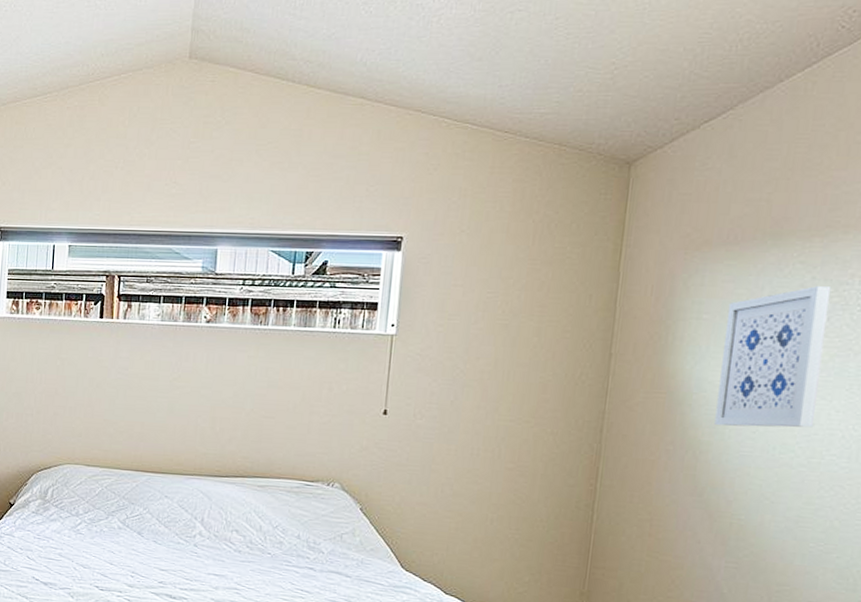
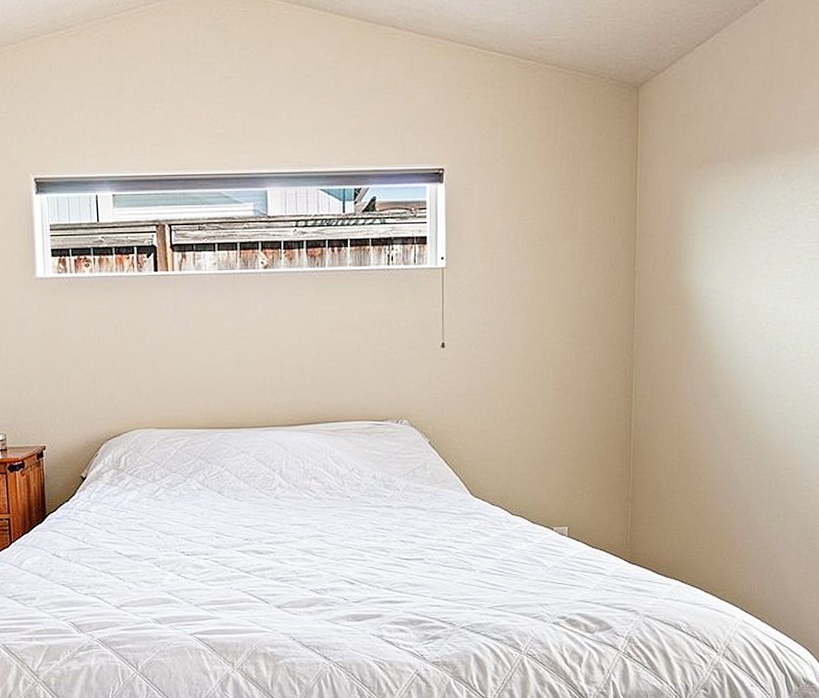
wall art: present [714,286,832,428] -> none [723,196,807,332]

